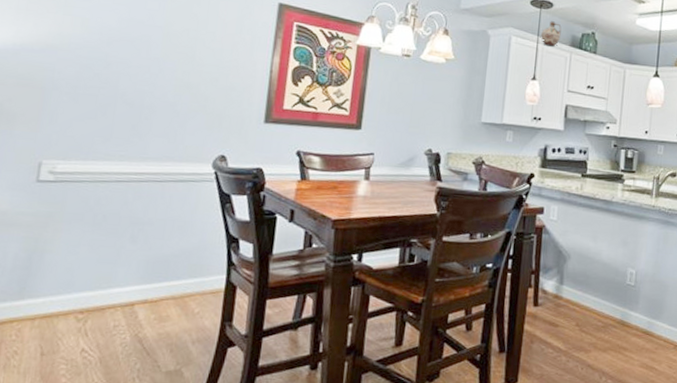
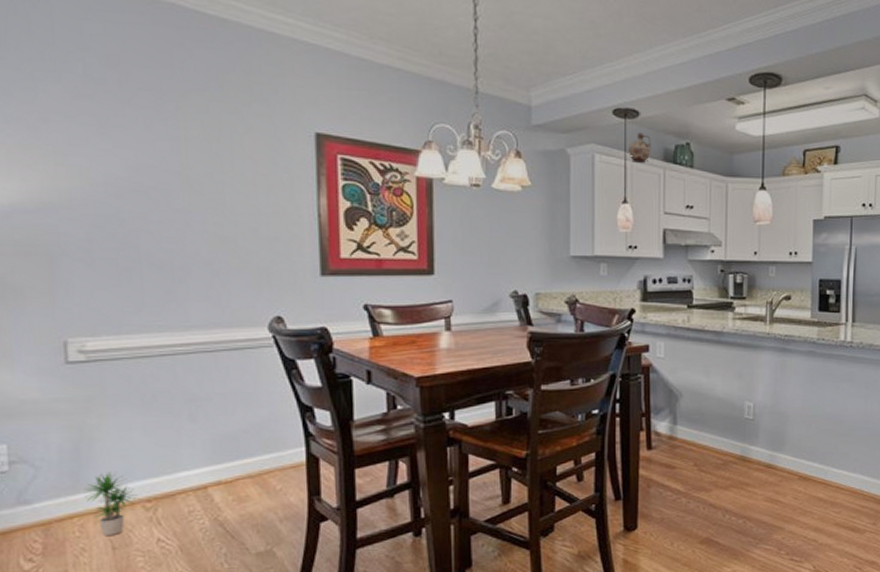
potted plant: none [26,282,74,343] -> present [82,471,139,537]

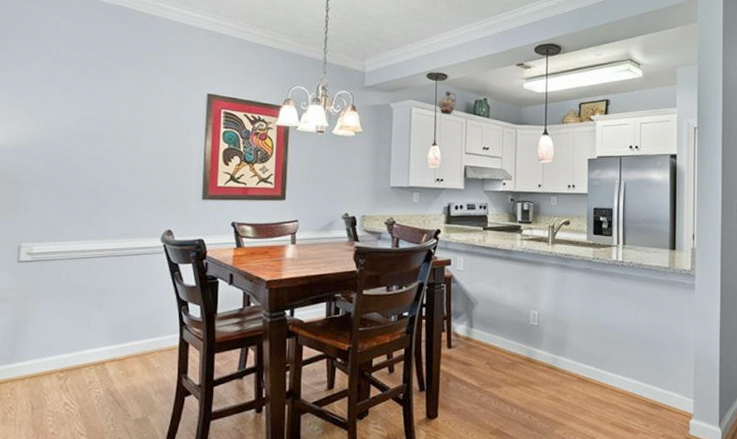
potted plant: present [82,471,139,537] -> none [16,347,56,399]

